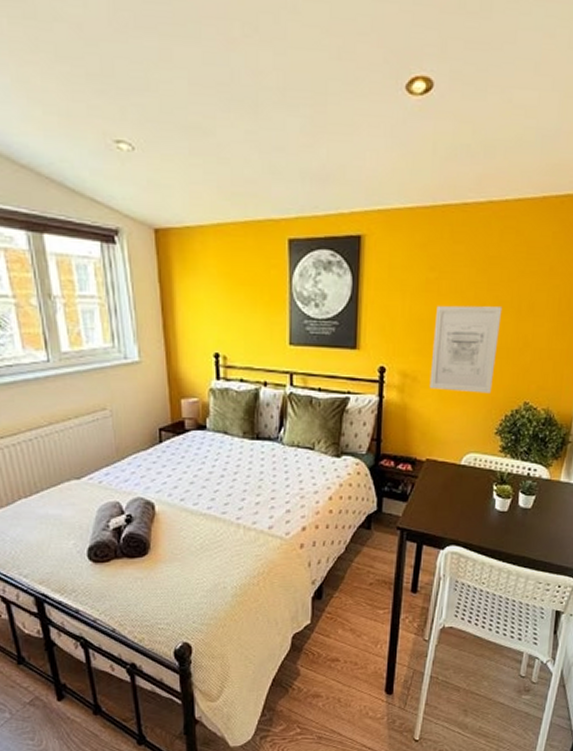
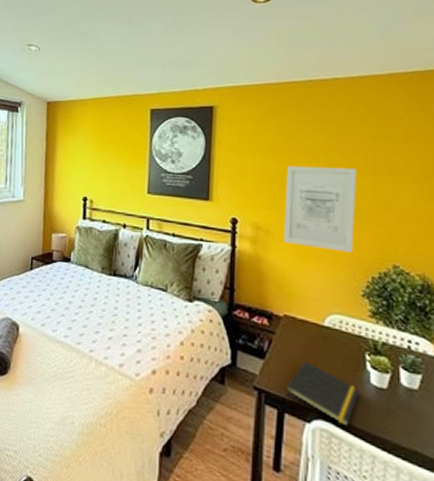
notepad: none [424,497,486,547] -> present [286,360,360,427]

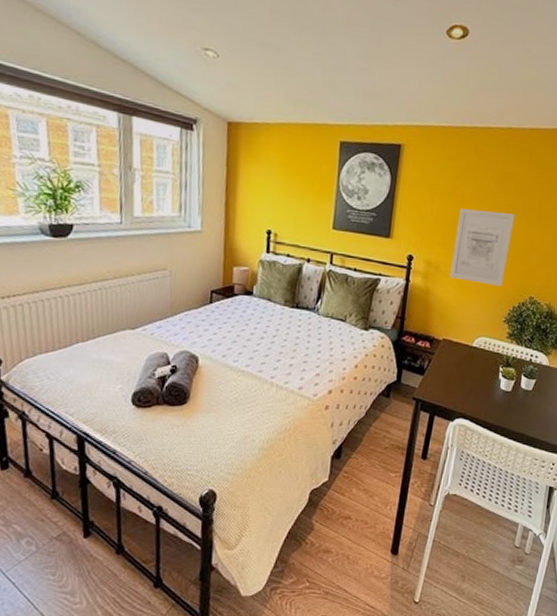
notepad: present [286,360,360,427] -> none [436,374,492,422]

